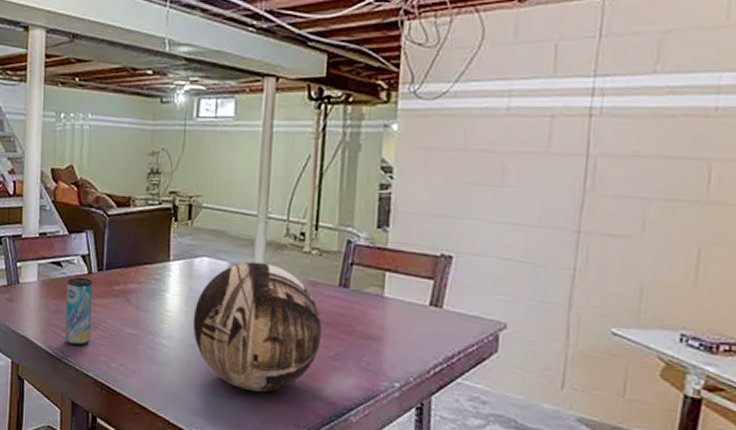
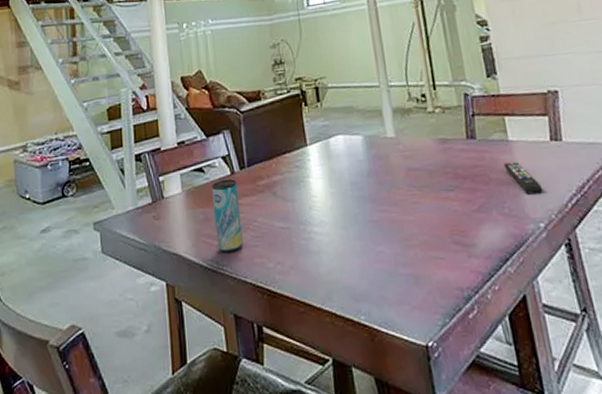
decorative bowl: present [192,261,322,392] -> none [339,129,464,263]
remote control: none [372,318,408,355] -> present [503,162,544,195]

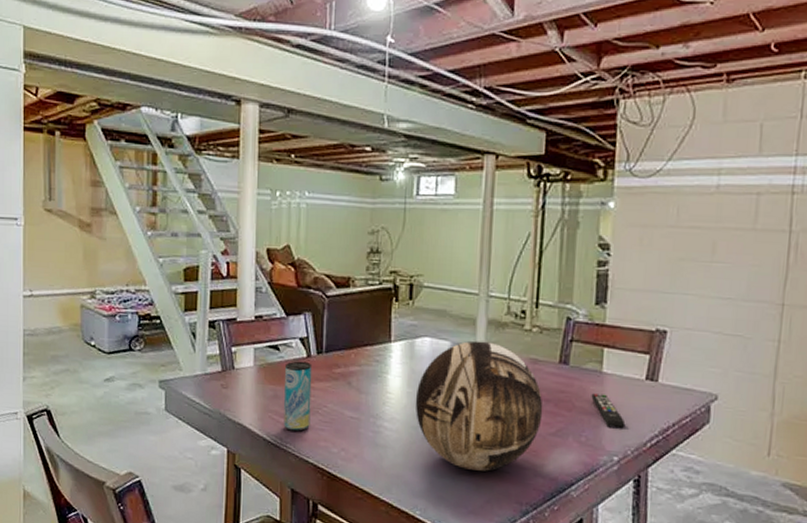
decorative bowl: none [339,129,464,263] -> present [415,340,543,471]

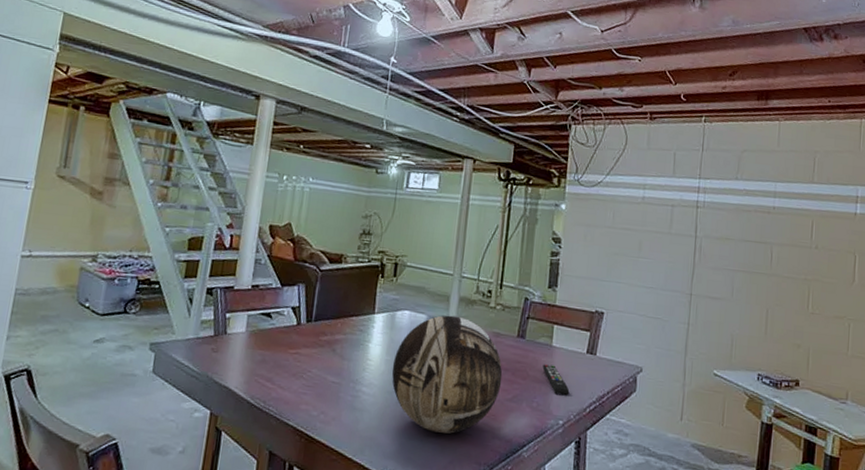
beverage can: present [283,361,313,432] -> none [268,328,301,395]

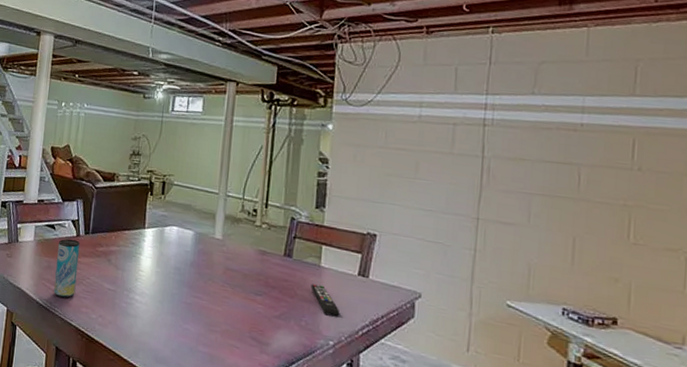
beverage can: none [268,328,301,395] -> present [54,238,81,299]
decorative bowl: present [392,315,503,434] -> none [162,232,270,345]

